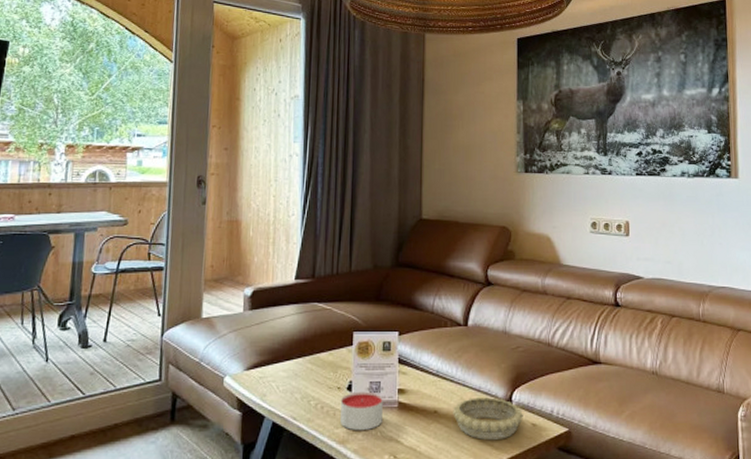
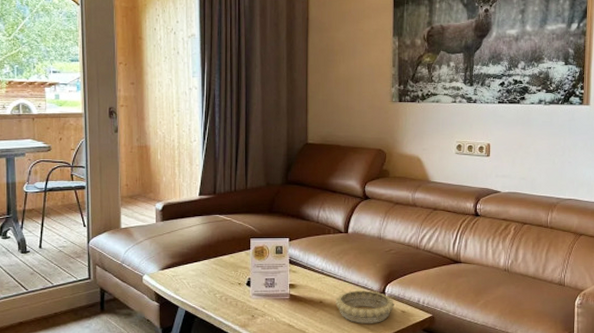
candle: present [340,391,383,430] -> none [242,286,277,317]

